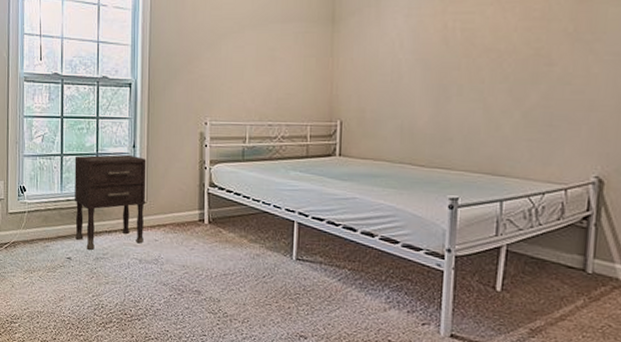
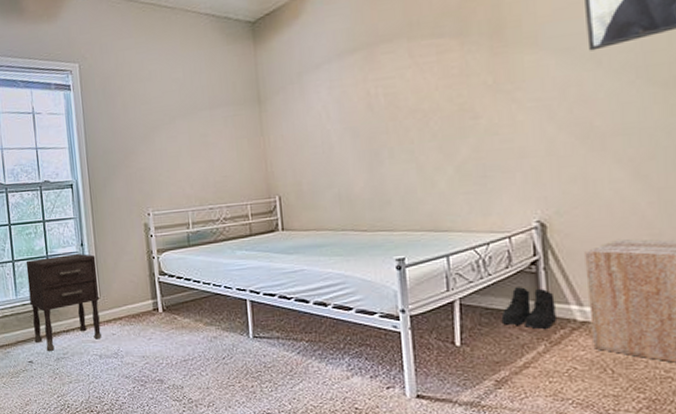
boots: none [544,240,601,284] -> present [501,287,556,329]

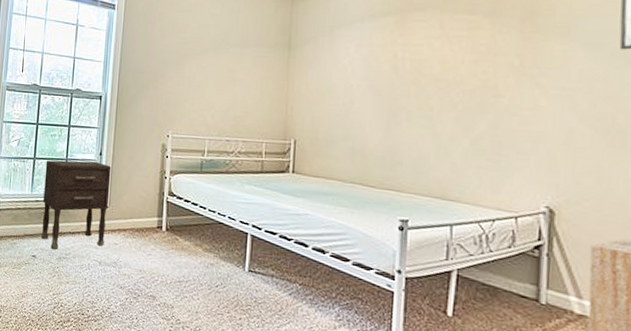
boots: present [501,287,556,329] -> none [497,268,554,315]

